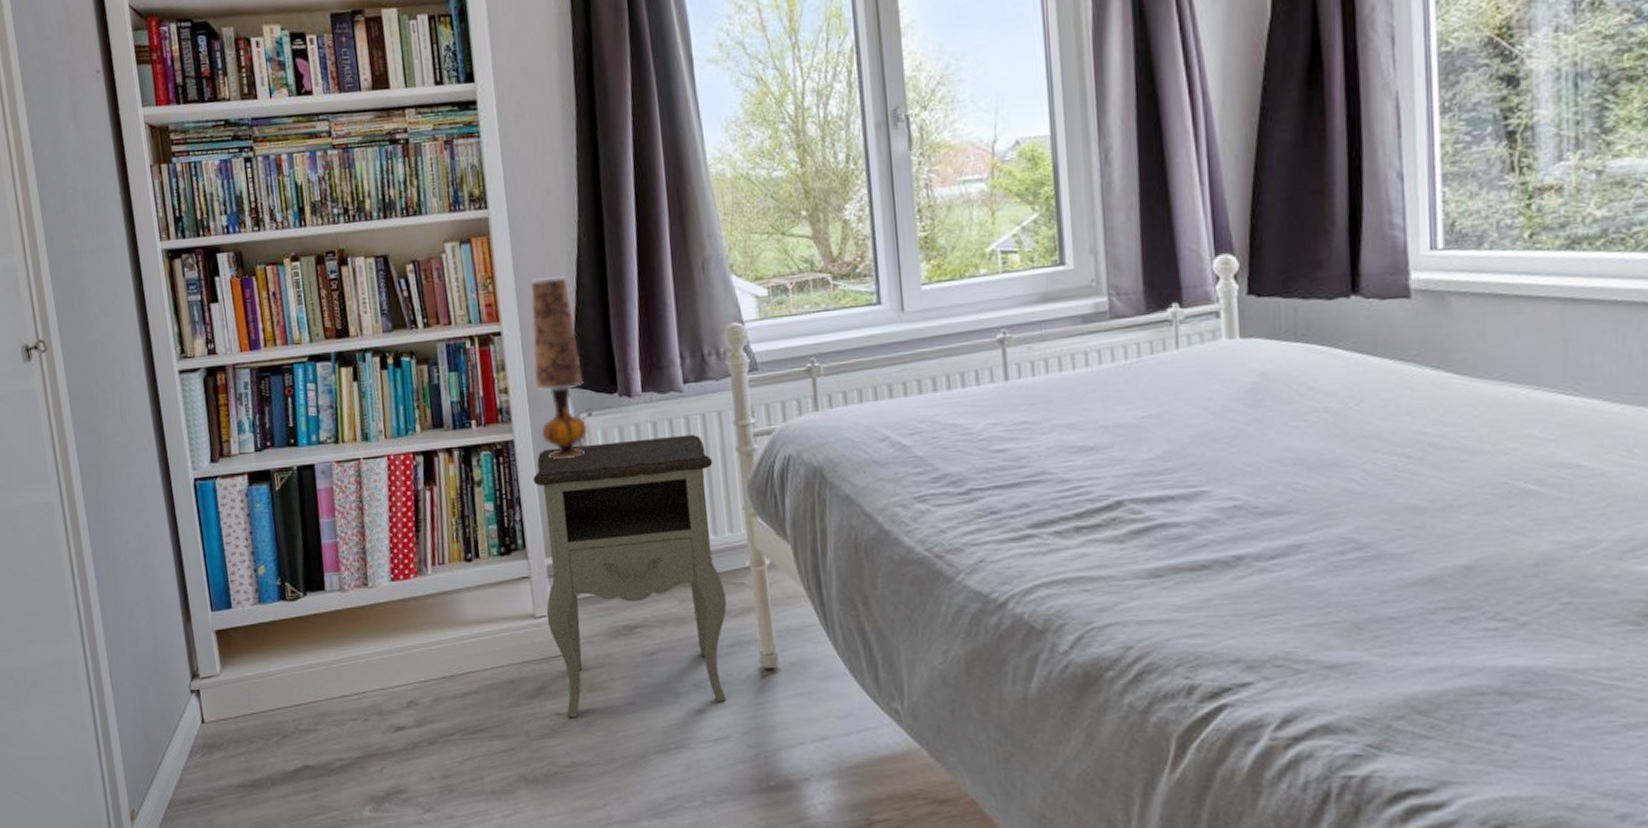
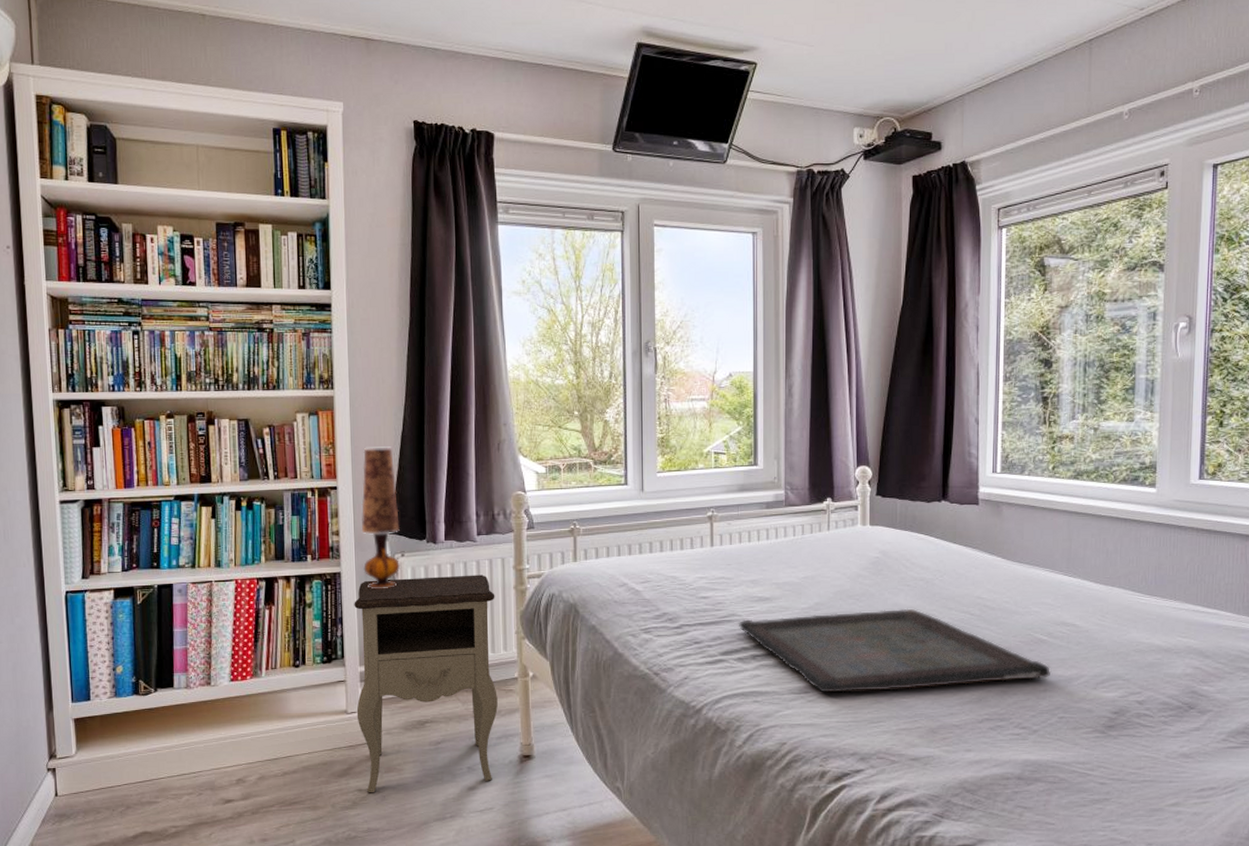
serving tray: none [1051,453,1546,576] -> present [738,608,1052,693]

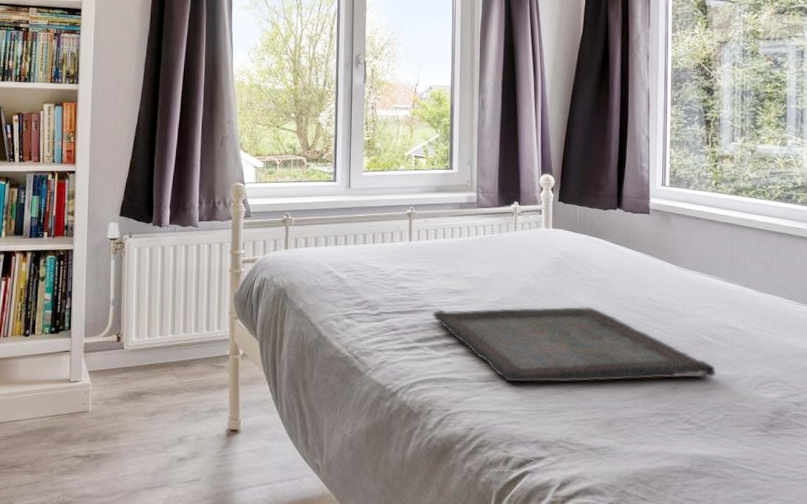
nightstand: present [354,574,498,793] -> none [78,257,212,460]
table lamp: present [361,446,401,590] -> none [94,137,130,267]

